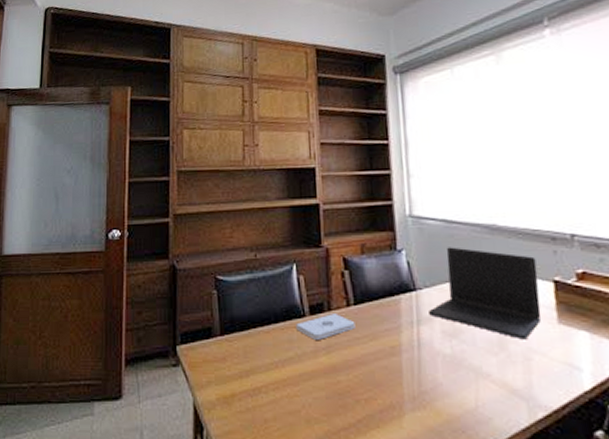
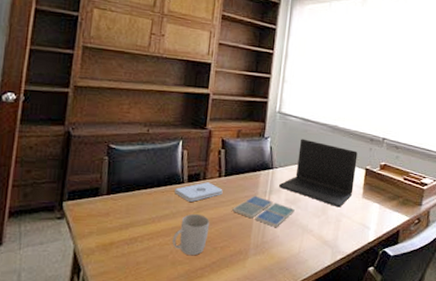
mug: none [302,356,346,412] -> present [172,214,210,256]
drink coaster: none [371,328,458,372] -> present [232,195,295,228]

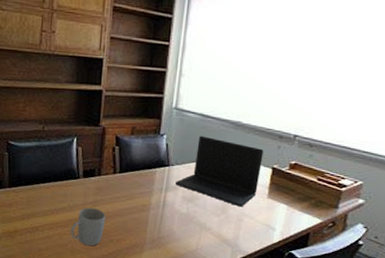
notepad: present [175,182,223,202] -> none [71,178,118,196]
drink coaster: present [232,195,295,228] -> none [128,192,192,225]

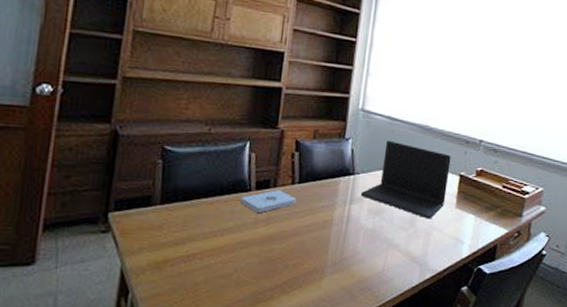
notepad: none [71,178,118,196] -> present [240,190,297,212]
mug: present [71,208,106,246] -> none [237,227,281,275]

